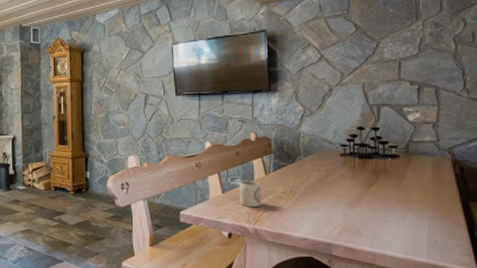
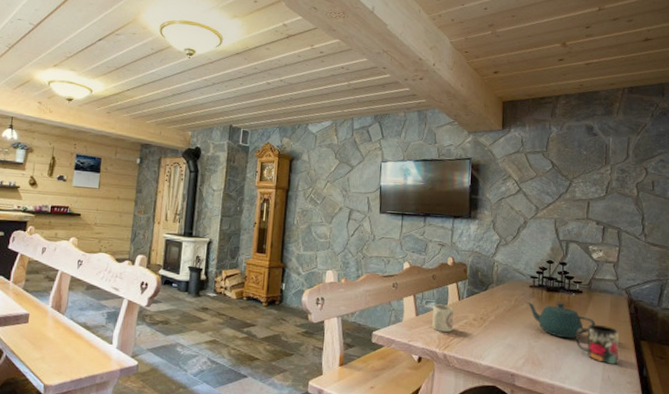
teapot: none [337,168,417,205] -> present [526,302,596,339]
mug: none [394,188,446,228] -> present [575,324,619,365]

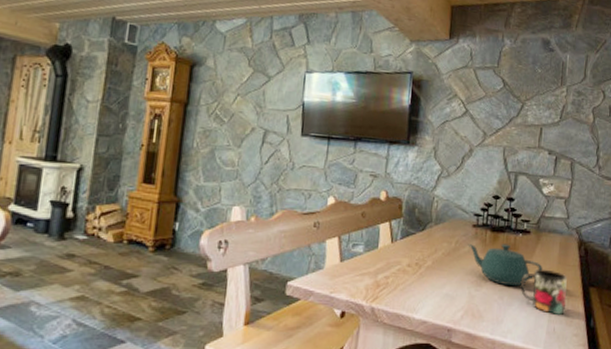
cup: present [432,304,454,333] -> none [359,247,385,282]

